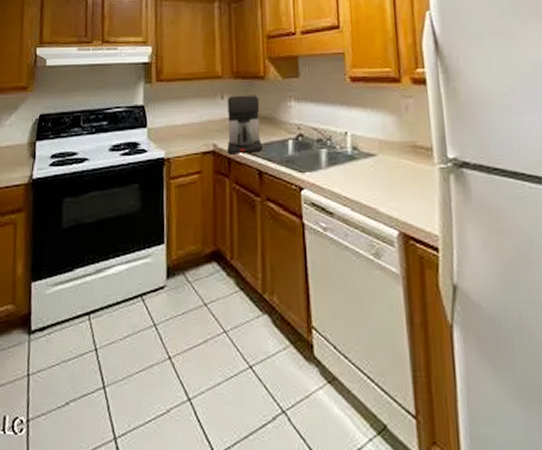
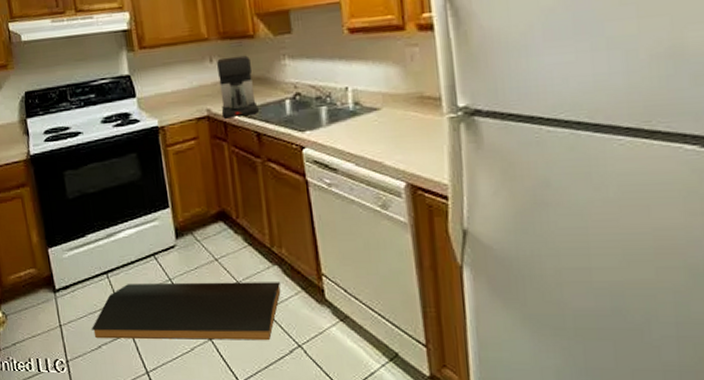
door mat: none [62,328,270,404] -> present [92,282,281,341]

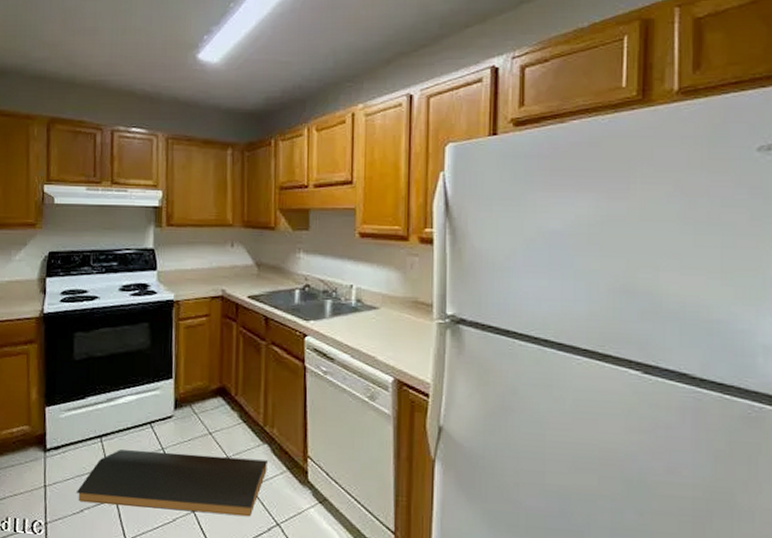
coffee maker: present [217,55,259,119] -> none [236,244,270,300]

